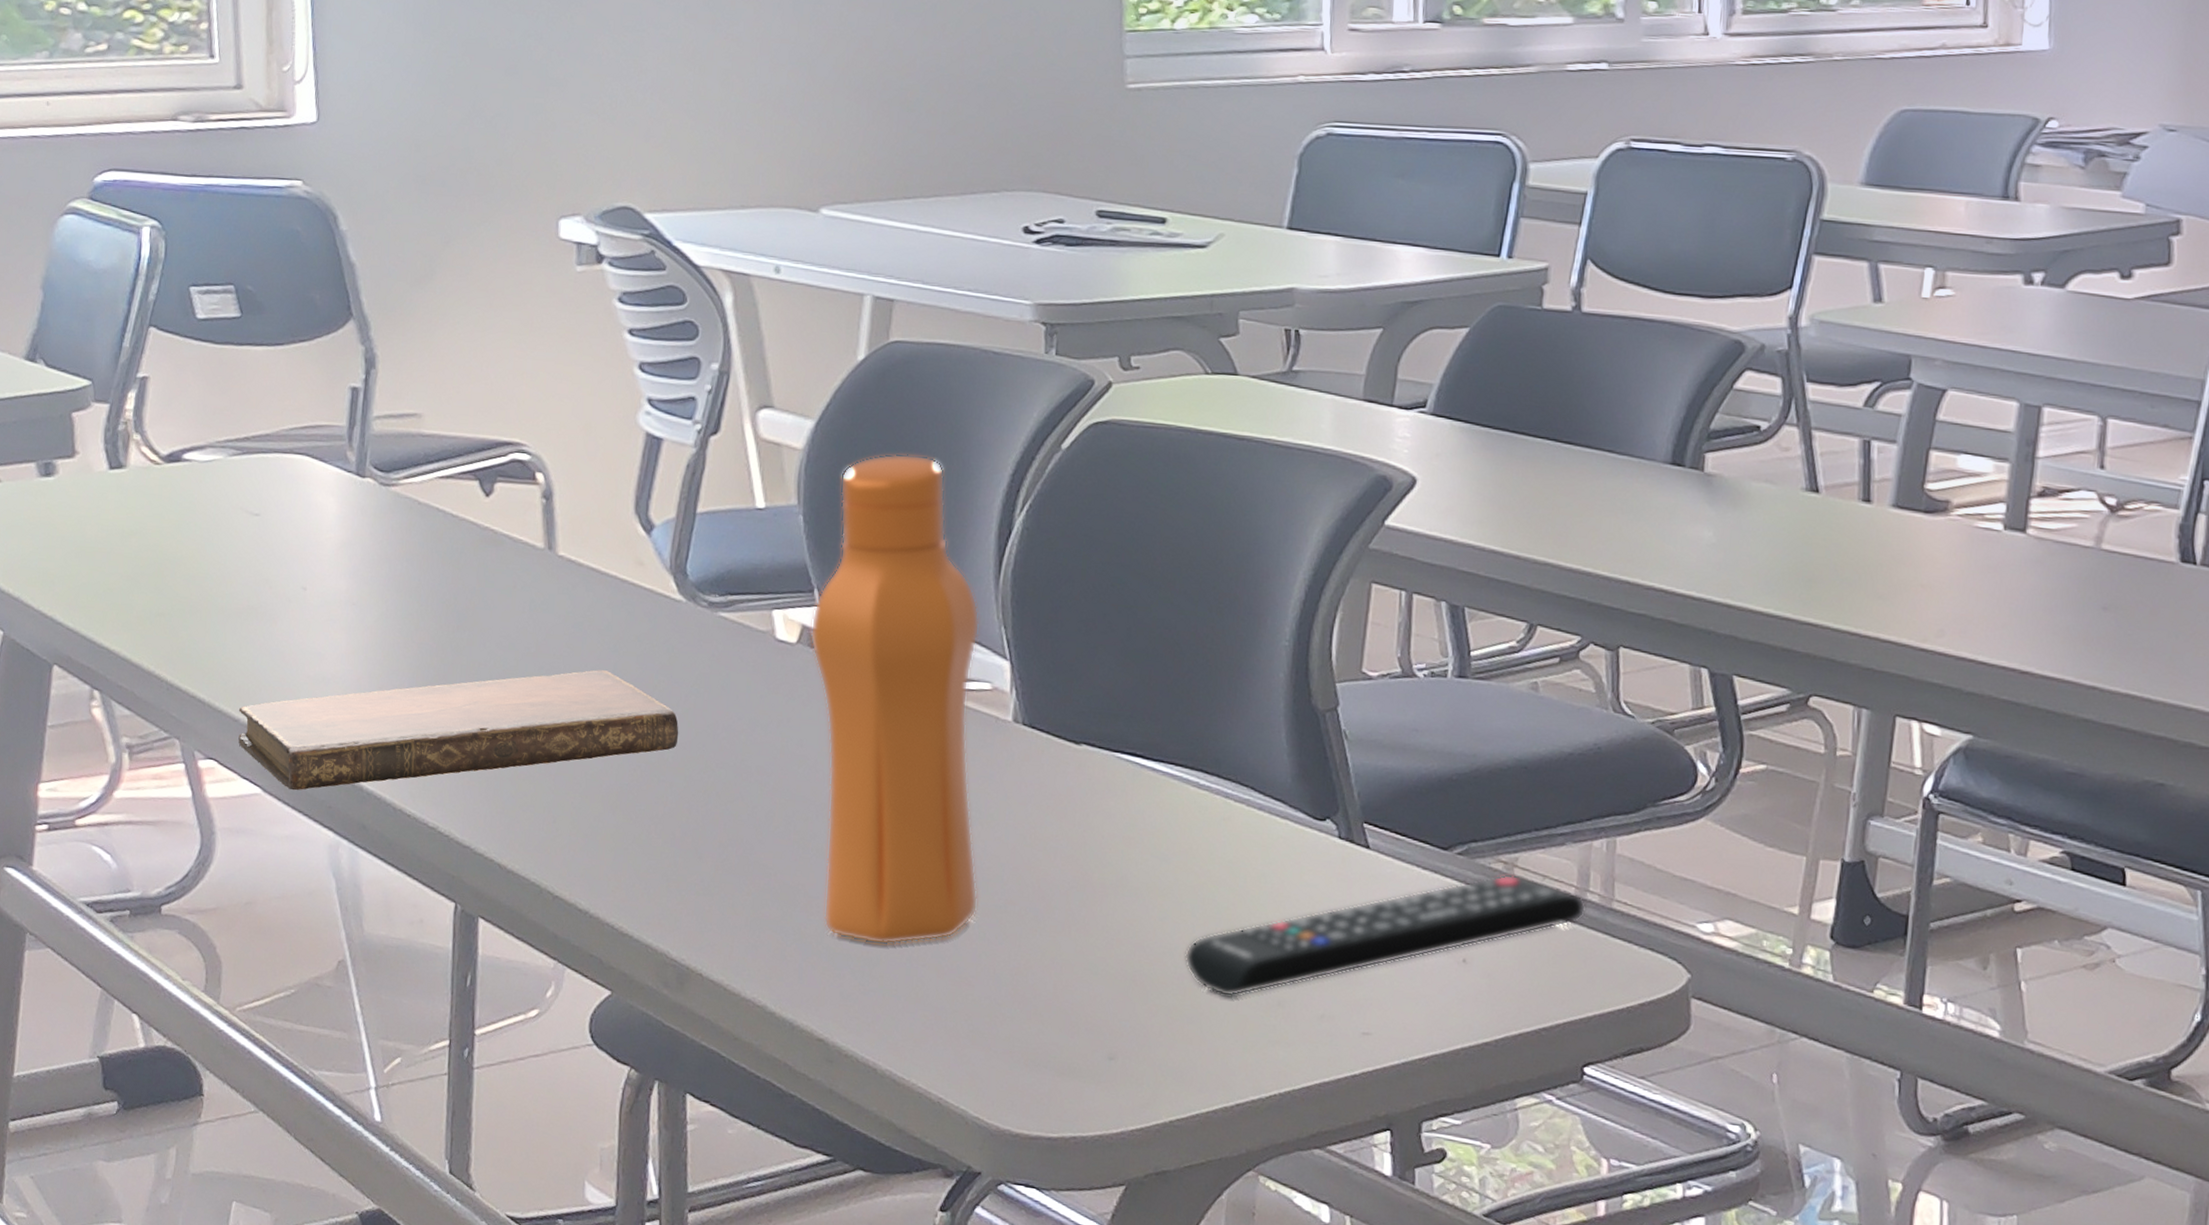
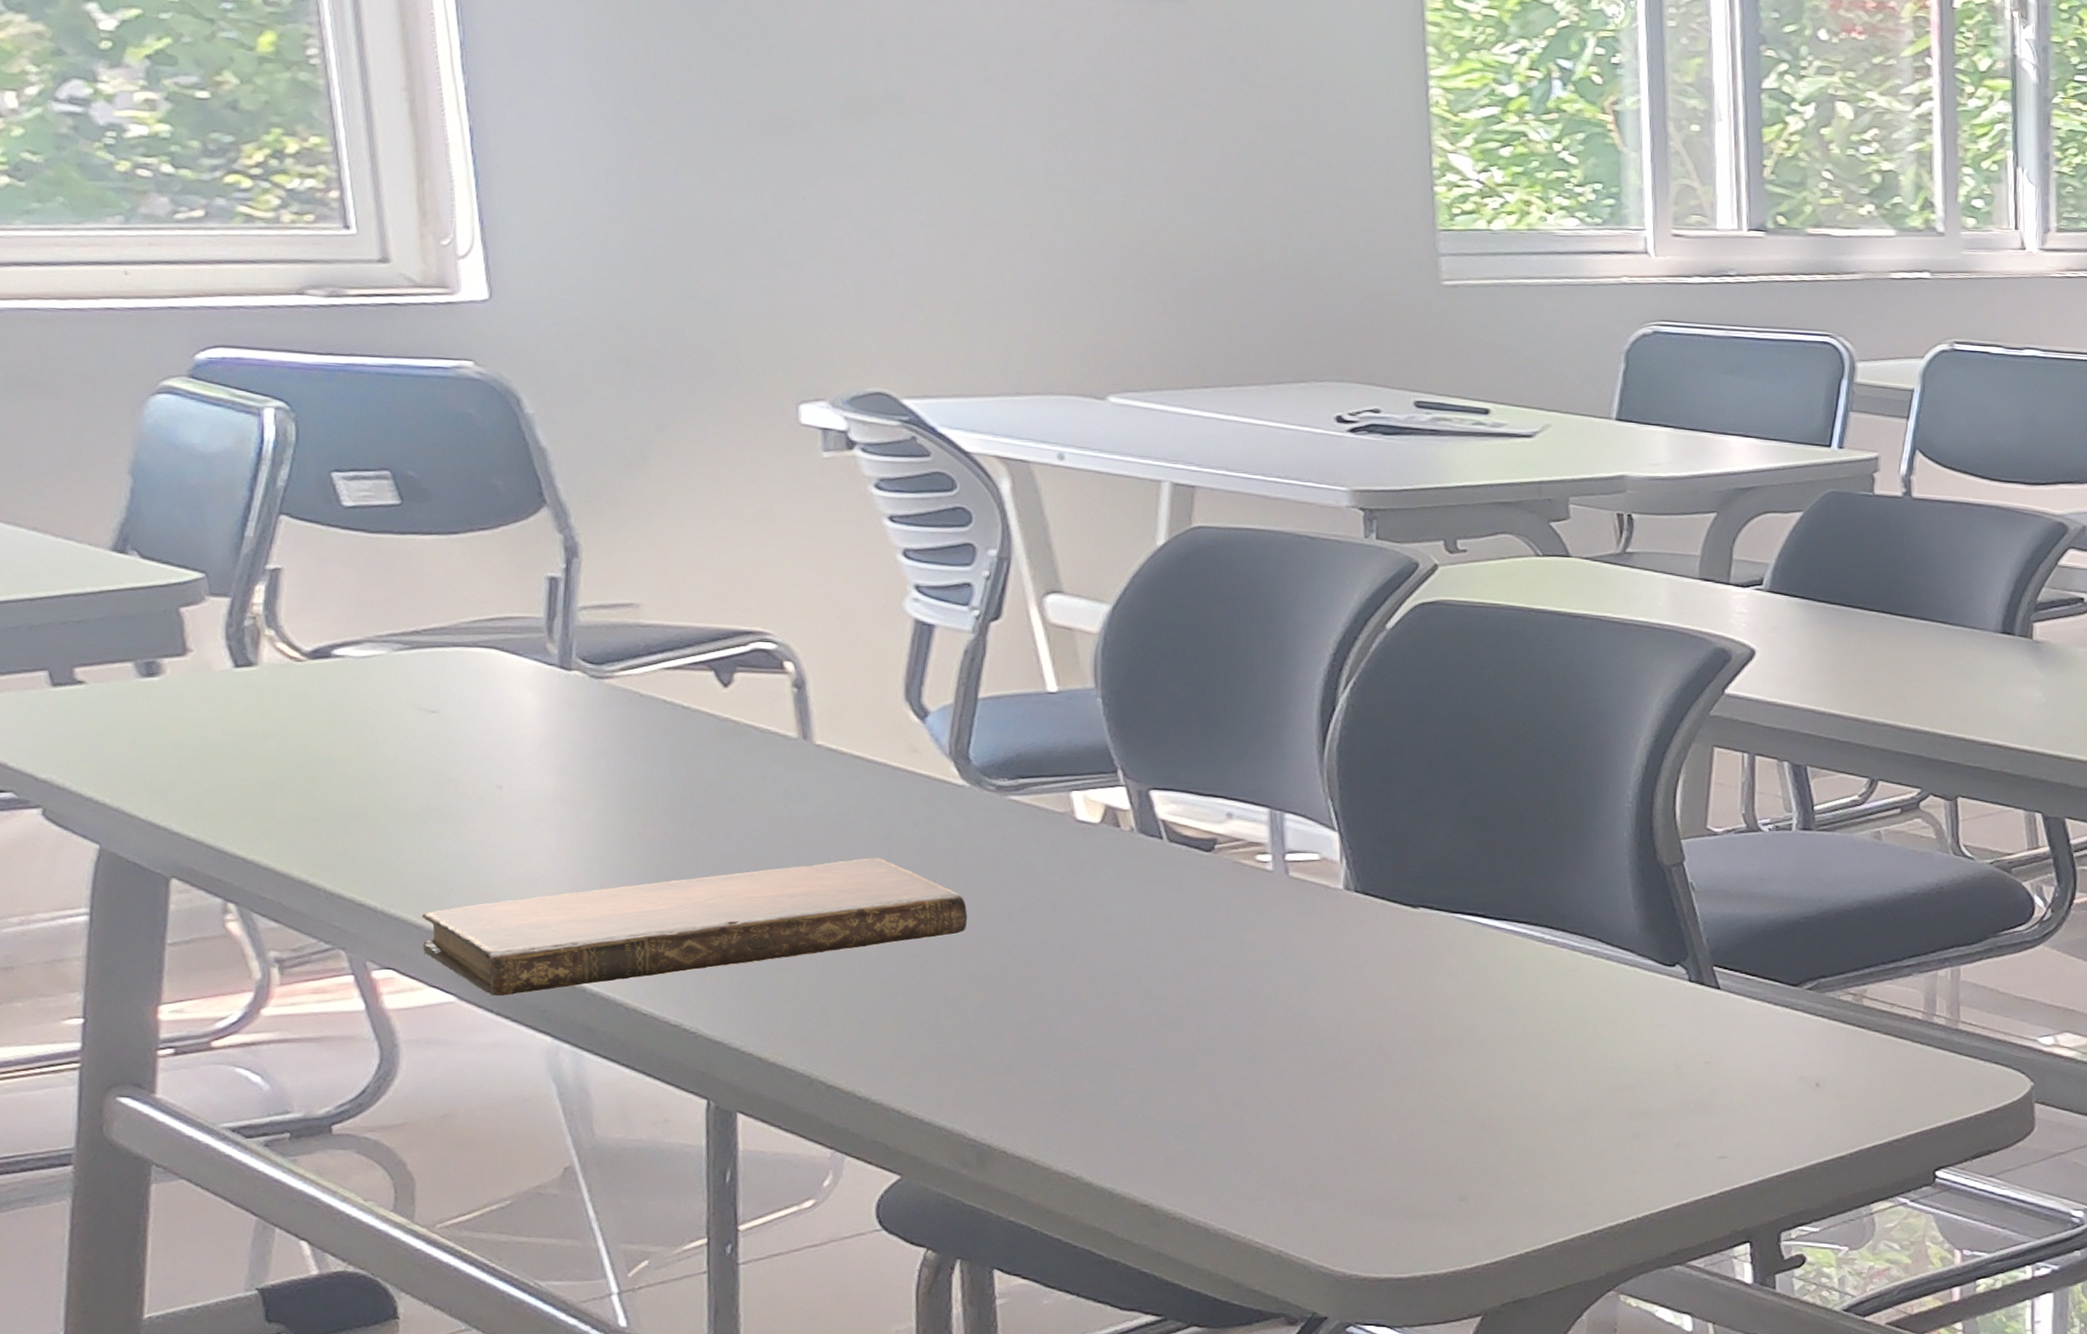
water bottle: present [810,453,980,945] -> none [1115,636,1314,1110]
remote control: present [1184,873,1587,998] -> none [1535,1004,1934,1134]

